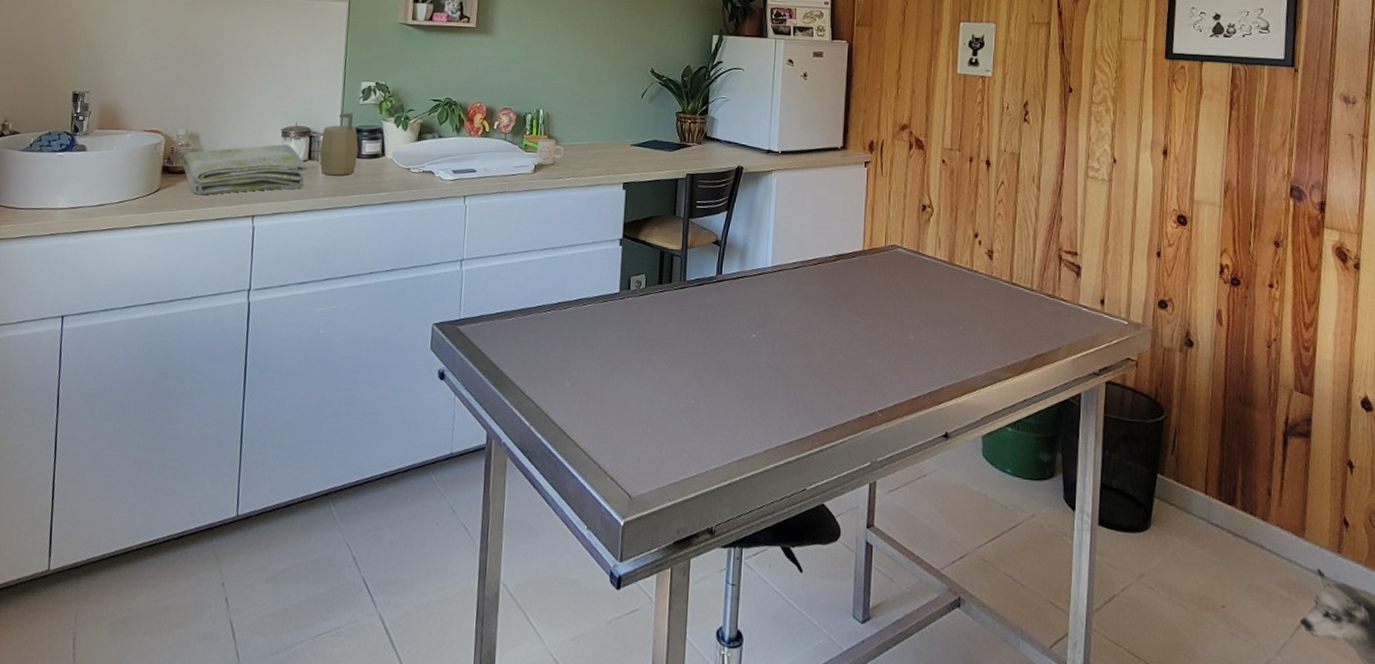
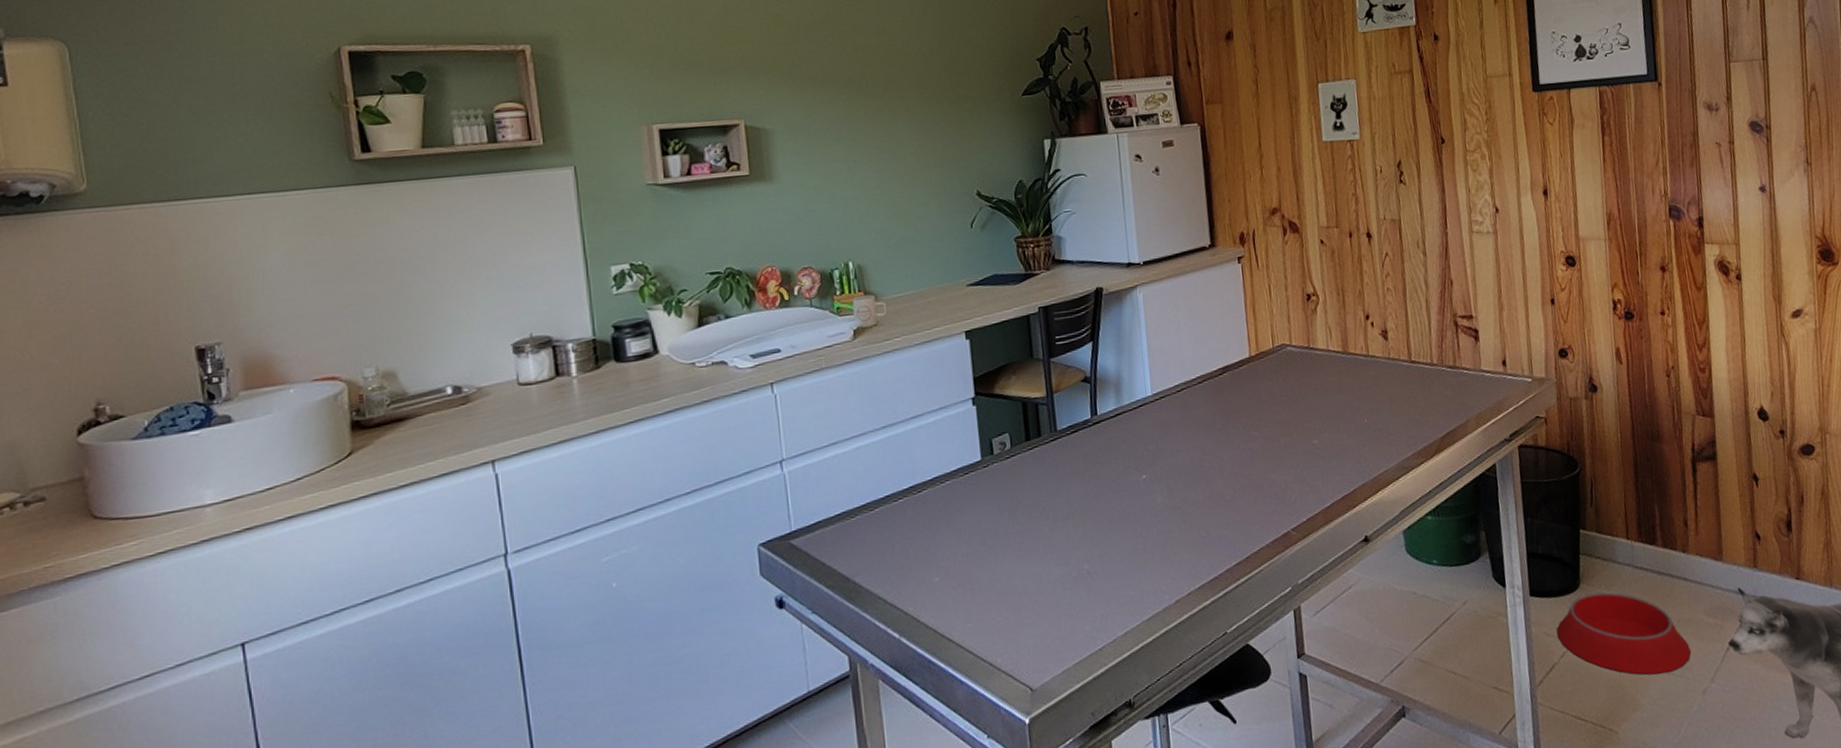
towel: present [182,144,308,195] -> none [377,361,558,449]
soap dispenser: present [319,112,359,176] -> none [568,307,623,391]
pet bowl: none [1120,536,1258,634] -> present [1557,592,1691,675]

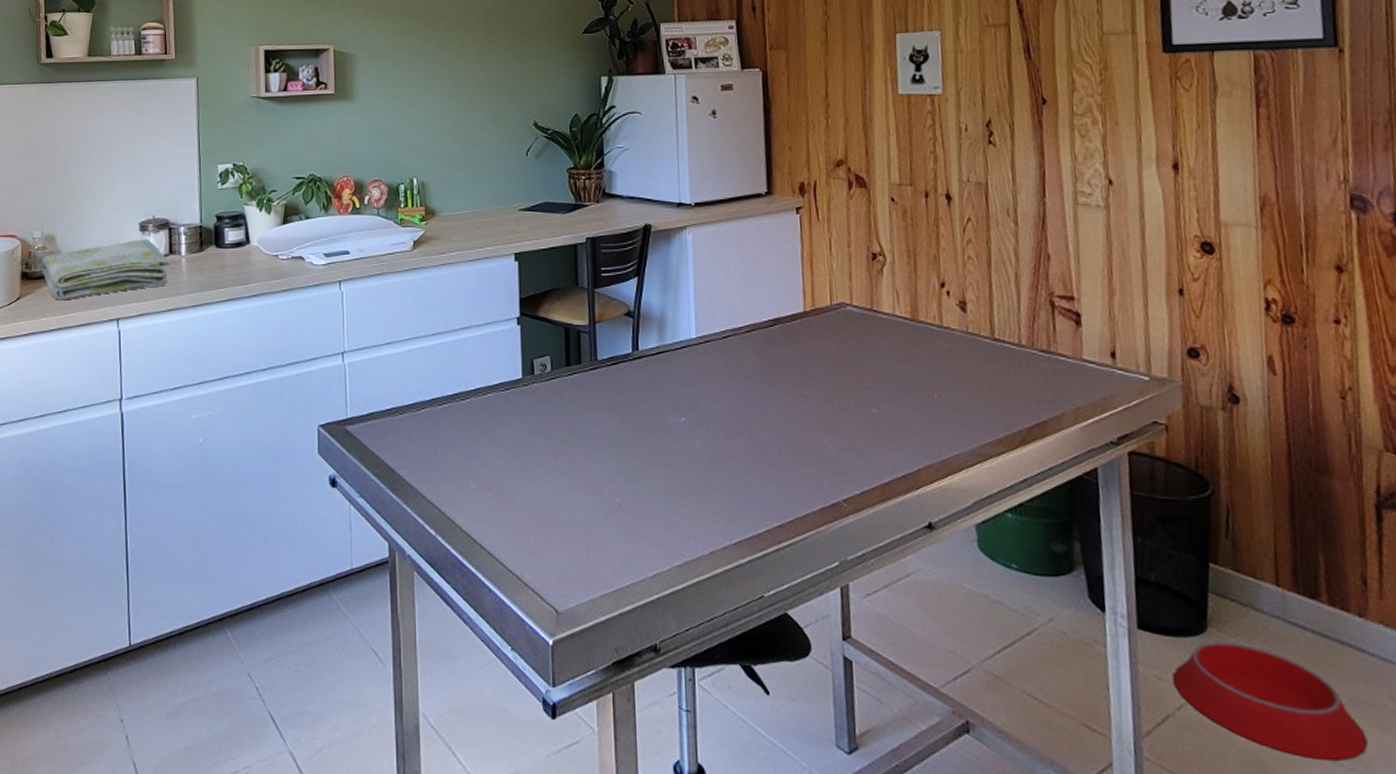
towel: none [377,361,558,449] -> present [40,238,170,301]
mug: present [852,294,888,329] -> none [414,210,445,241]

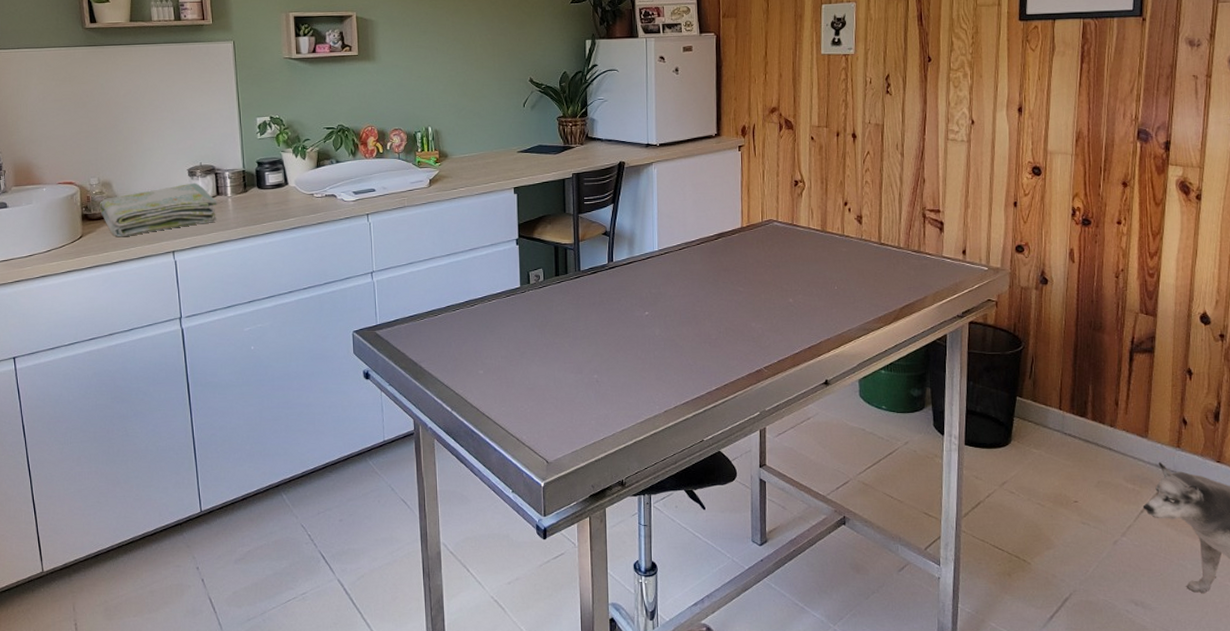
pet bowl: present [1172,641,1368,761] -> none [985,450,1106,522]

